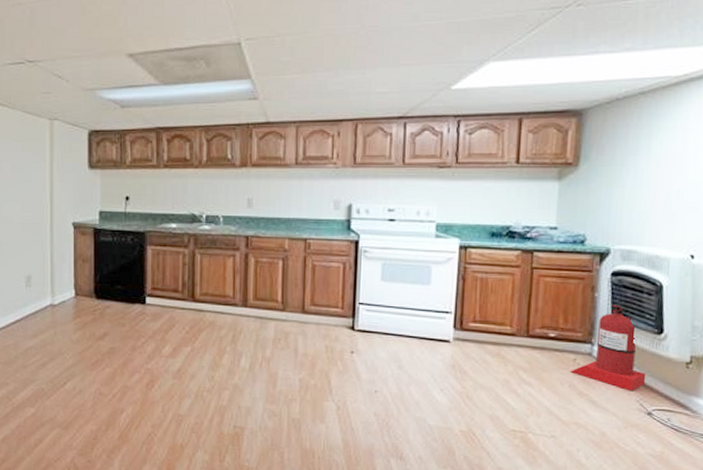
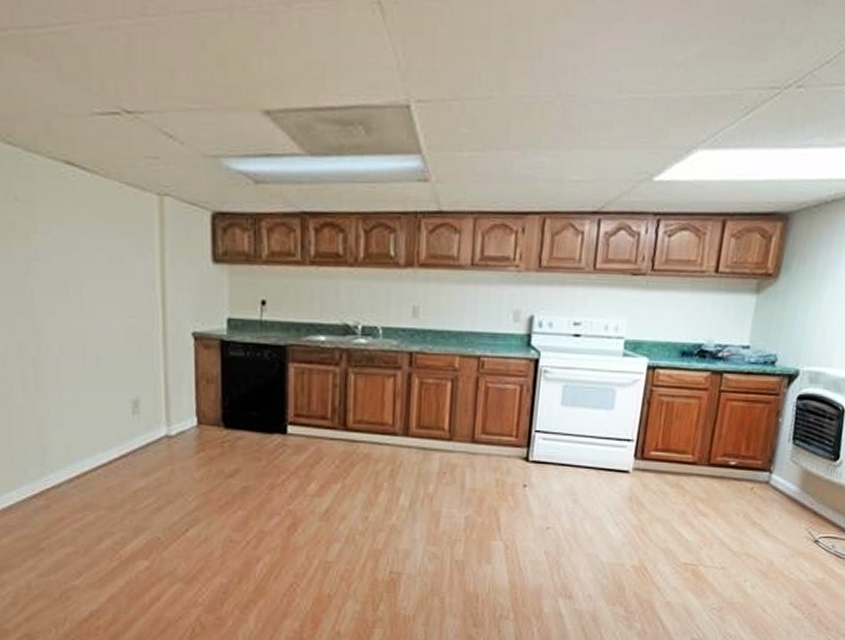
fire extinguisher: present [570,304,646,391] -> none [746,430,818,520]

